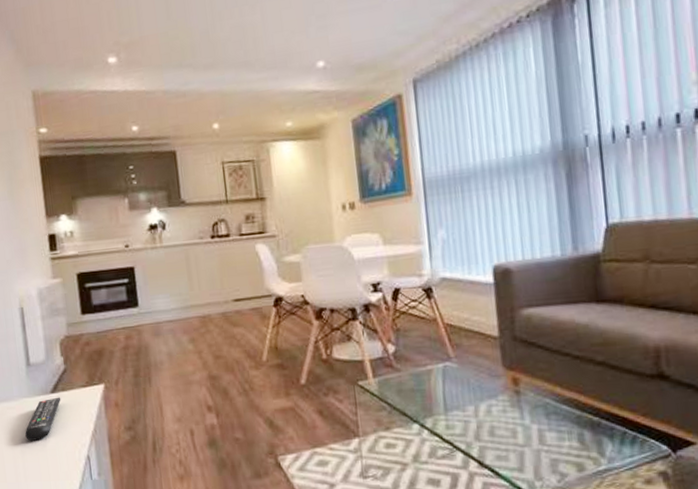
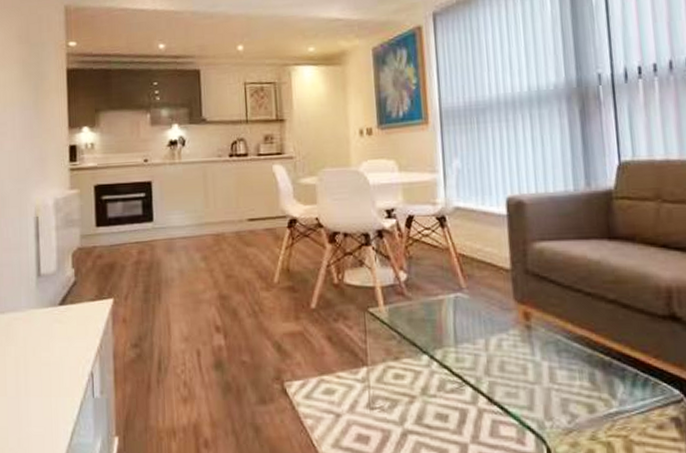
remote control: present [25,397,61,441] -> none [30,309,69,354]

